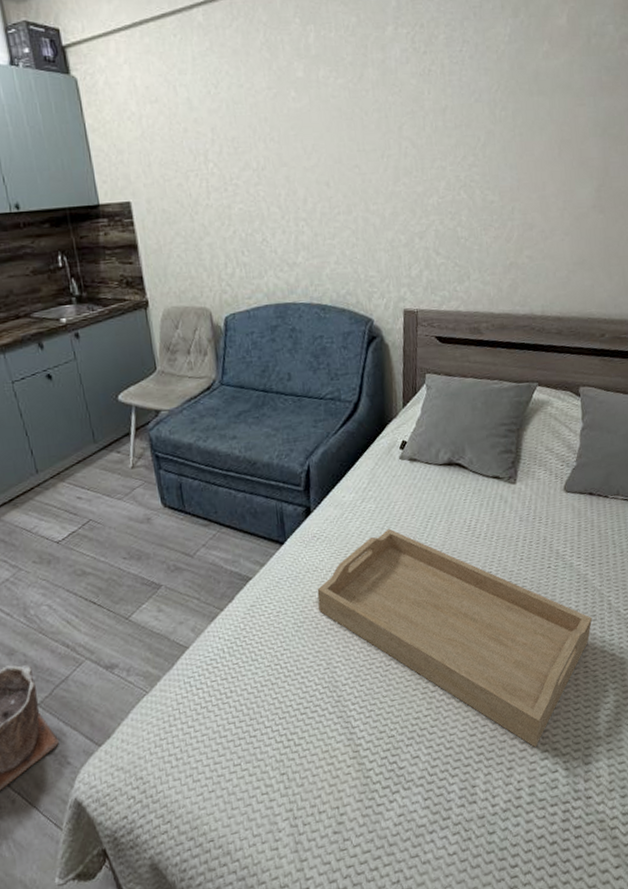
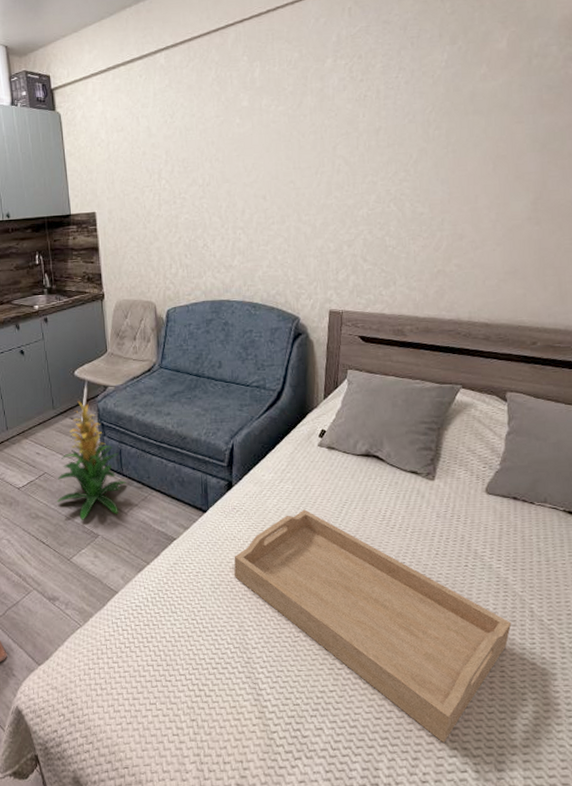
indoor plant: none [106,431,190,572] -> present [57,401,126,521]

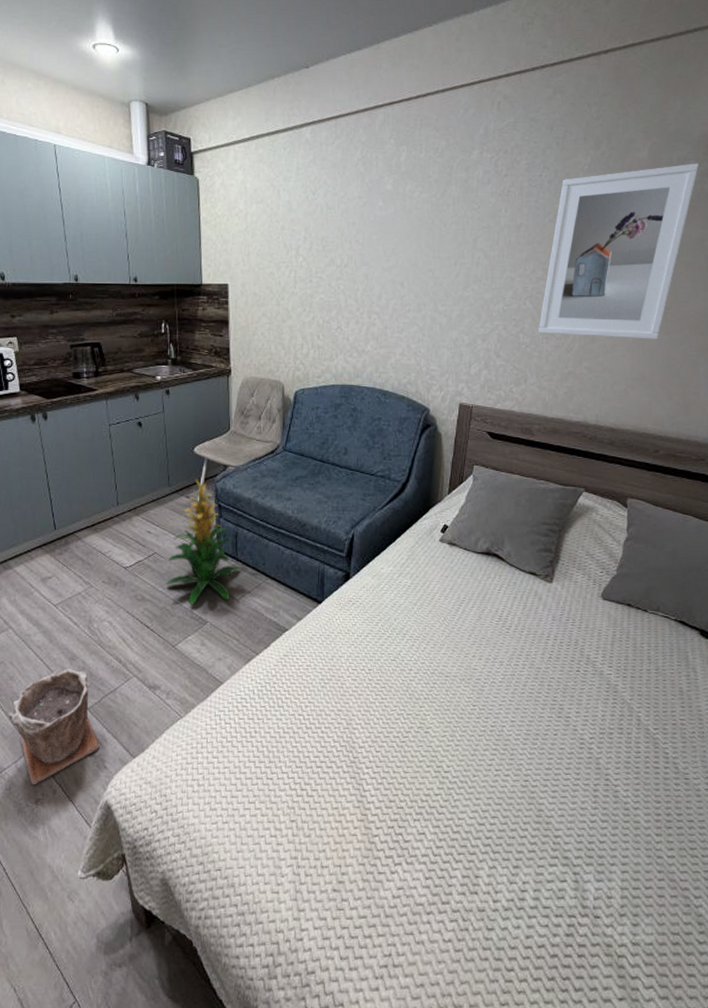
serving tray: present [234,509,512,743] -> none [346,606,619,851]
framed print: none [404,48,561,235] -> present [538,163,699,339]

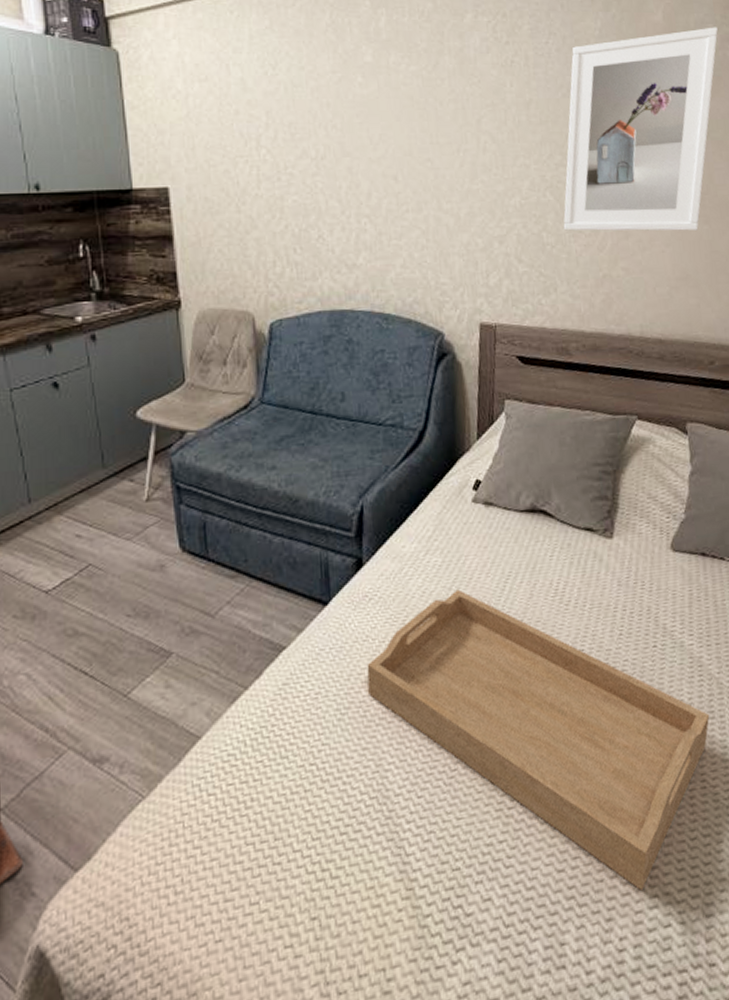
indoor plant: present [165,480,240,606] -> none [107,455,213,634]
serving tray: none [346,606,619,851] -> present [367,589,710,890]

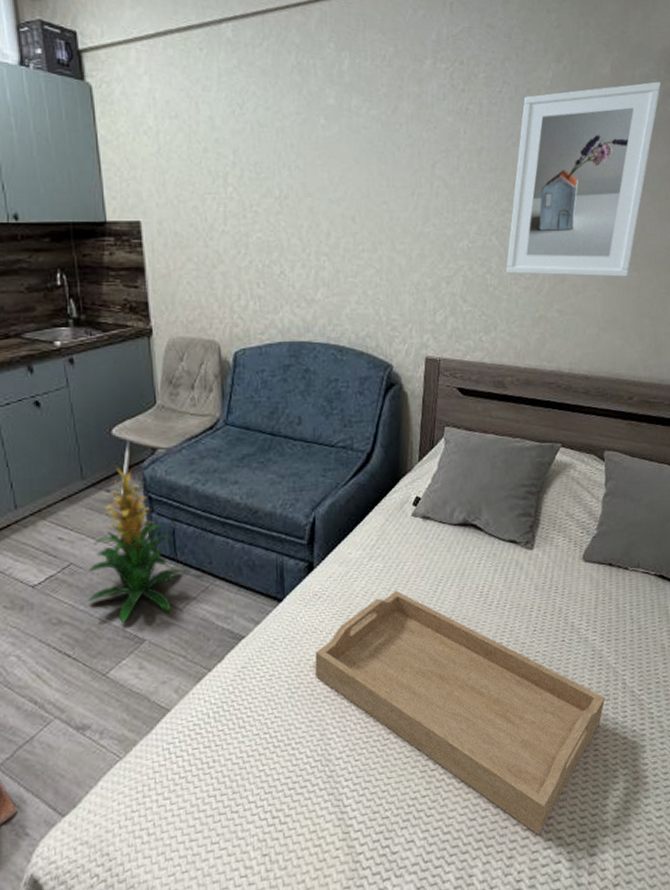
indoor plant: none [107,455,213,634] -> present [87,468,181,624]

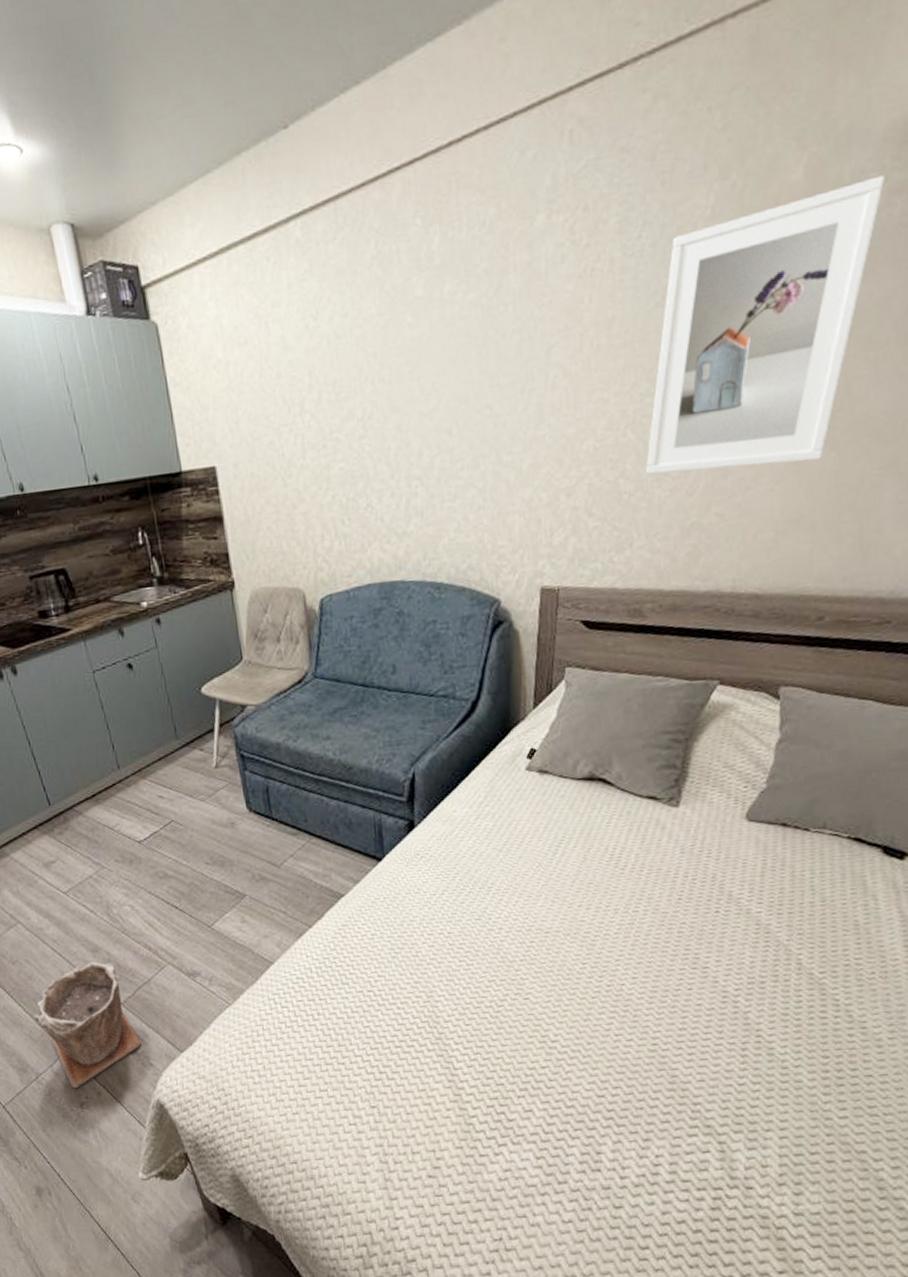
indoor plant: present [87,468,181,624] -> none [188,727,277,879]
serving tray: present [315,590,606,835] -> none [418,851,773,1120]

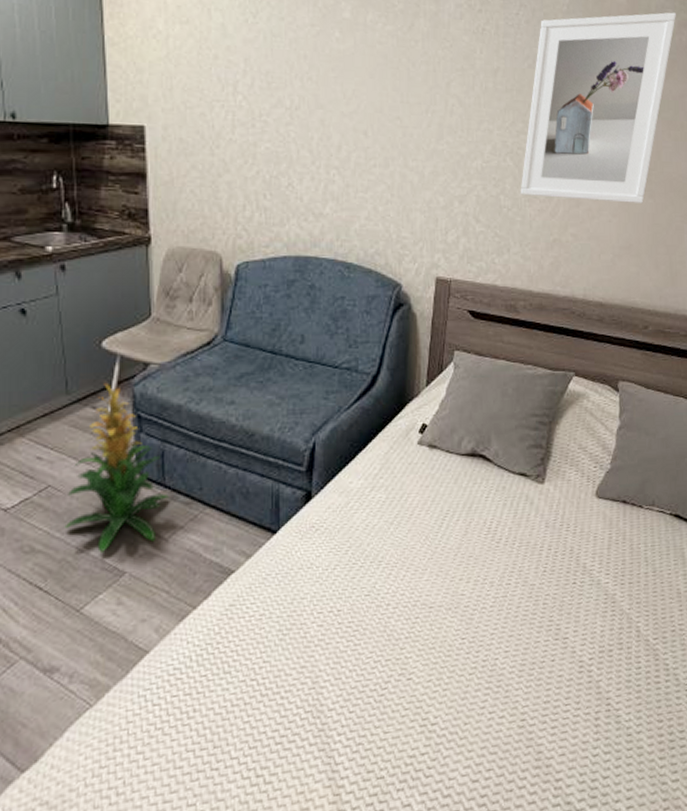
indoor plant: none [188,727,277,879] -> present [64,384,169,554]

